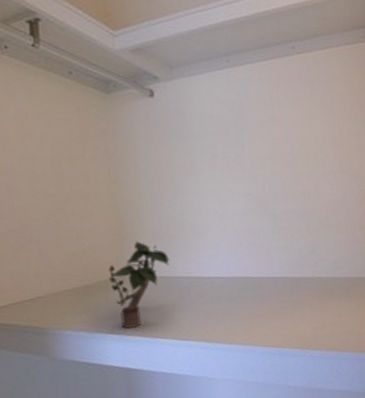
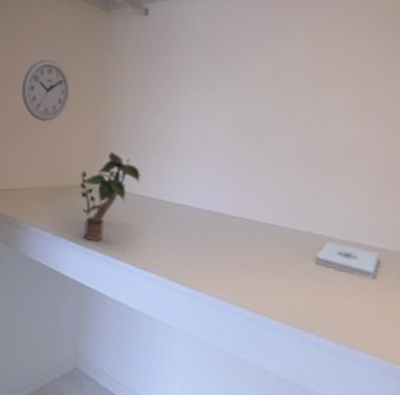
wall clock: none [19,153,81,222] -> present [21,59,70,122]
notepad: none [315,280,357,301] -> present [315,241,380,280]

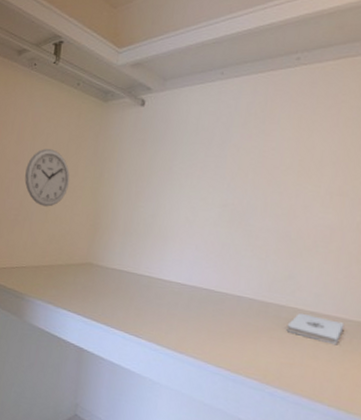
potted plant: present [80,151,142,242] -> none [79,234,135,313]

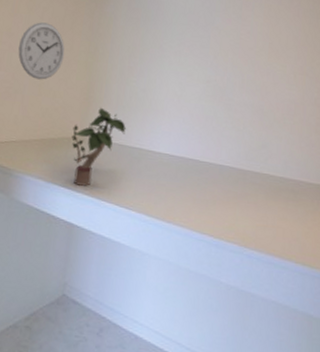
potted plant: none [79,234,135,313] -> present [71,107,127,186]
notepad: present [286,312,345,345] -> none [261,178,307,207]

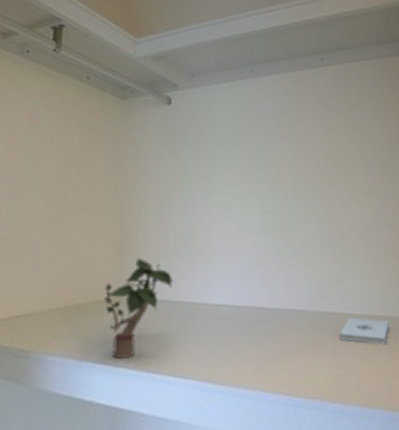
wall clock: present [18,22,65,80] -> none [21,157,85,231]
notepad: none [261,178,307,207] -> present [339,317,389,345]

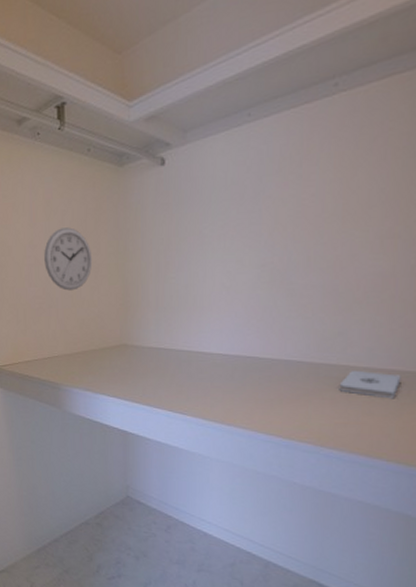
wall clock: none [21,157,85,231] -> present [44,227,93,291]
potted plant: present [104,257,174,359] -> none [113,311,171,394]

